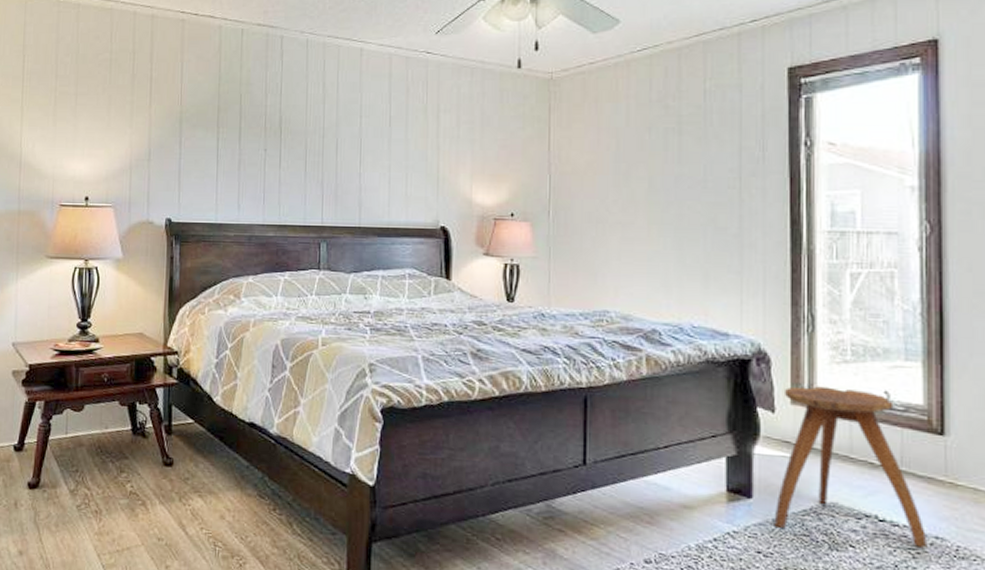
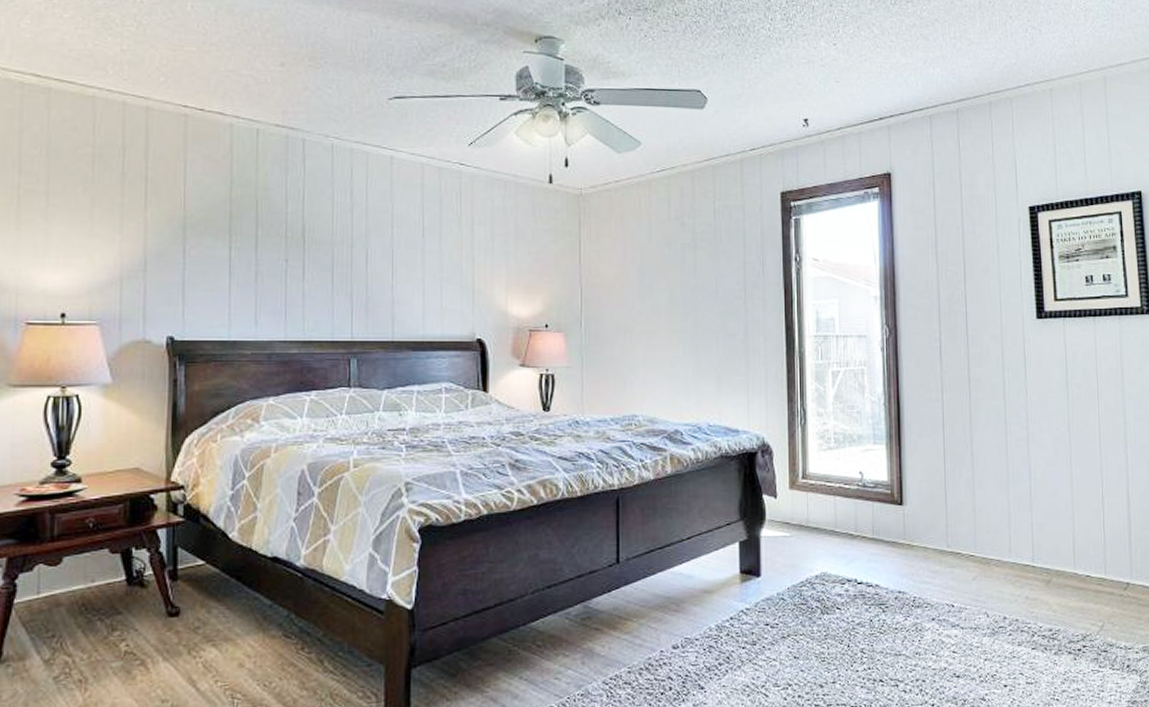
stool: present [774,386,928,548] -> none [778,471,893,602]

